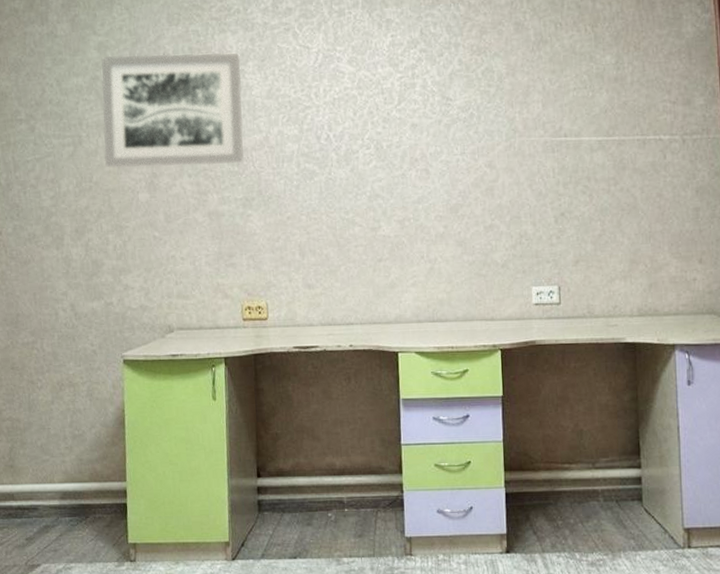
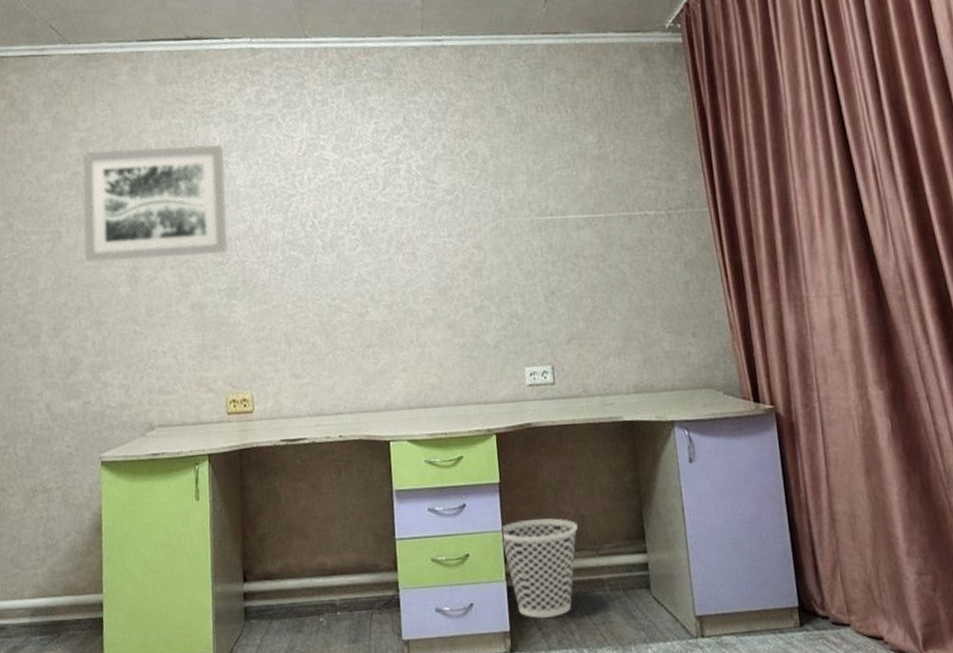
wastebasket: none [501,432,576,524] -> present [500,518,578,619]

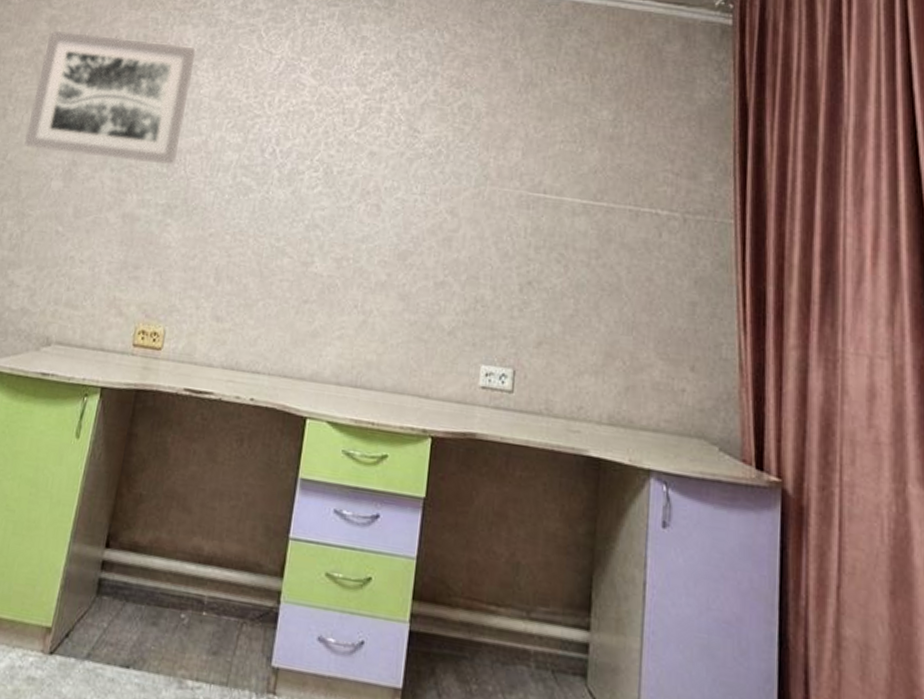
wastebasket: present [500,518,578,619] -> none [413,551,509,685]

